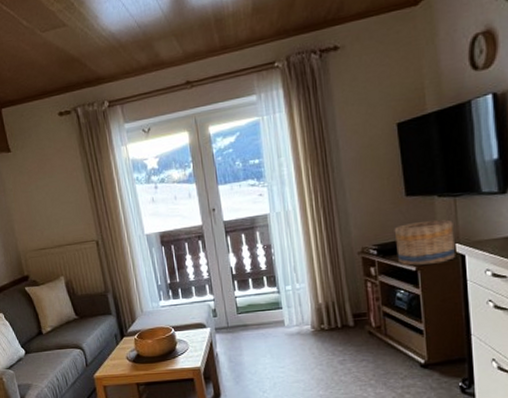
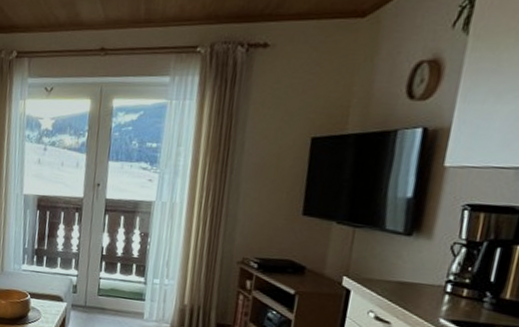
basket: present [394,219,455,266] -> none [277,243,346,293]

